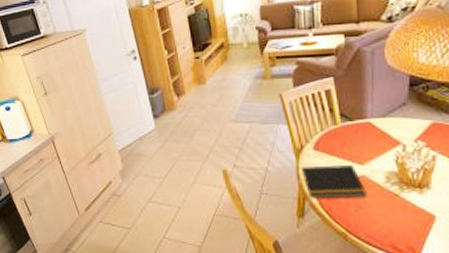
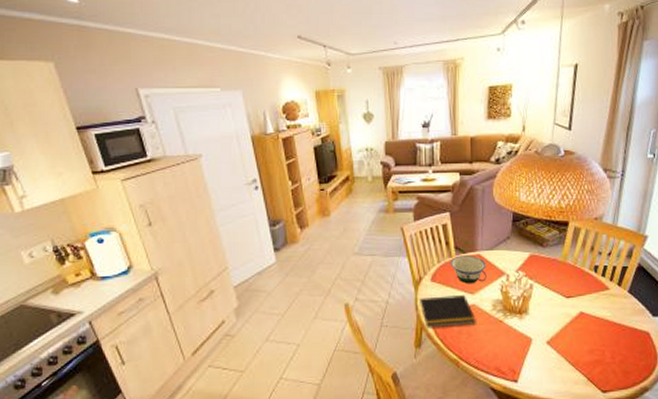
bowl: none [335,123,379,154] -> present [450,255,487,284]

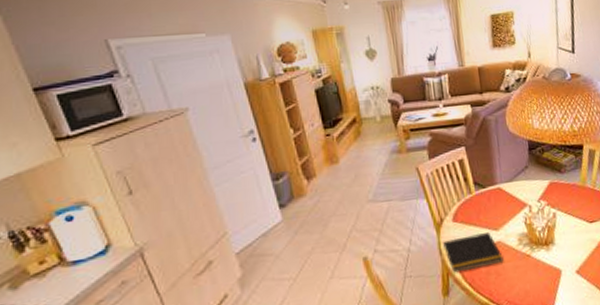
bowl: present [450,255,487,284] -> none [470,189,510,221]

